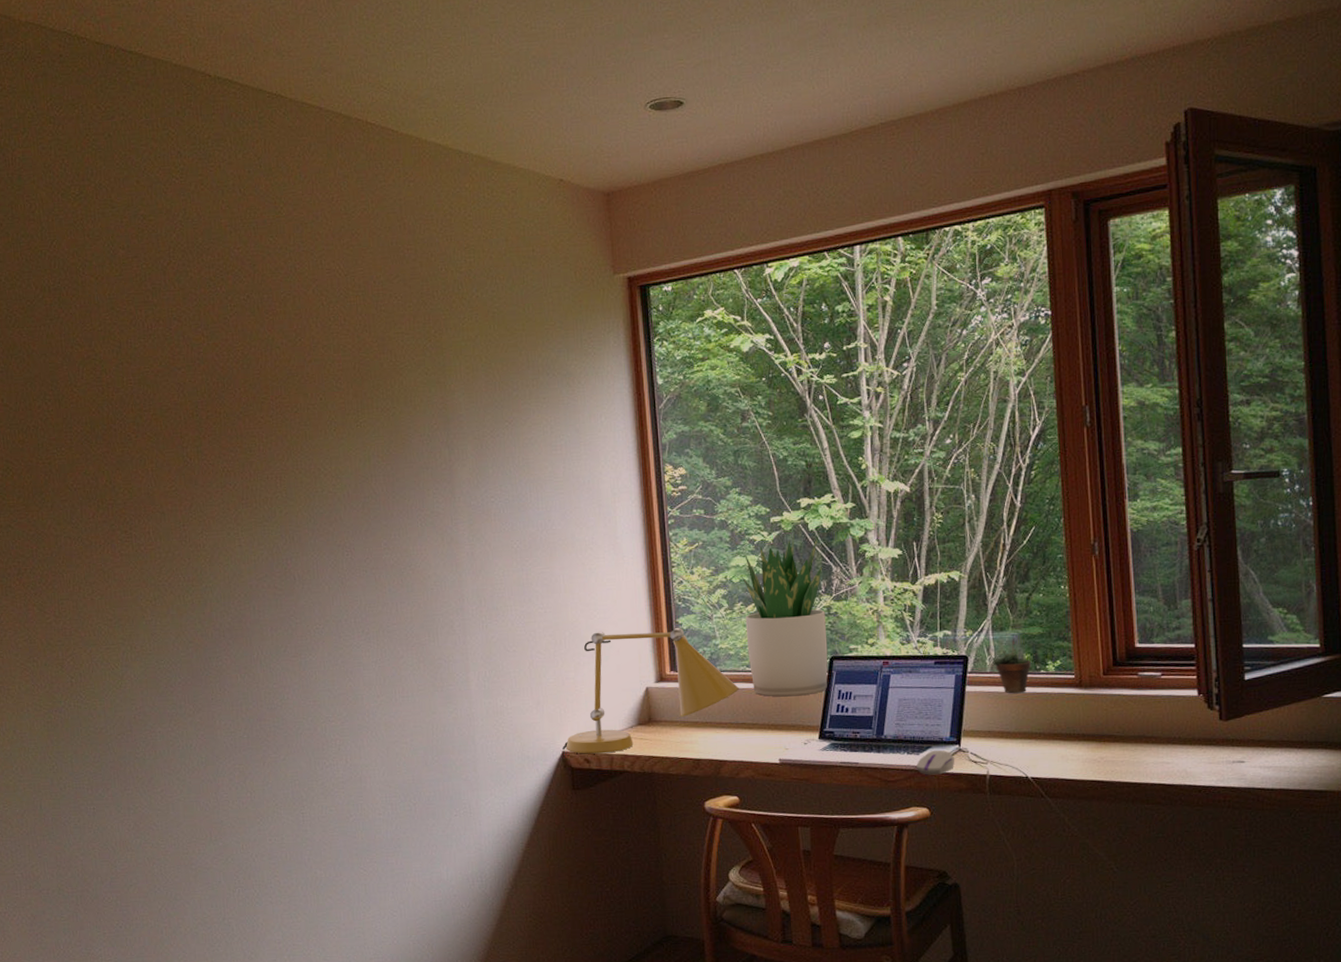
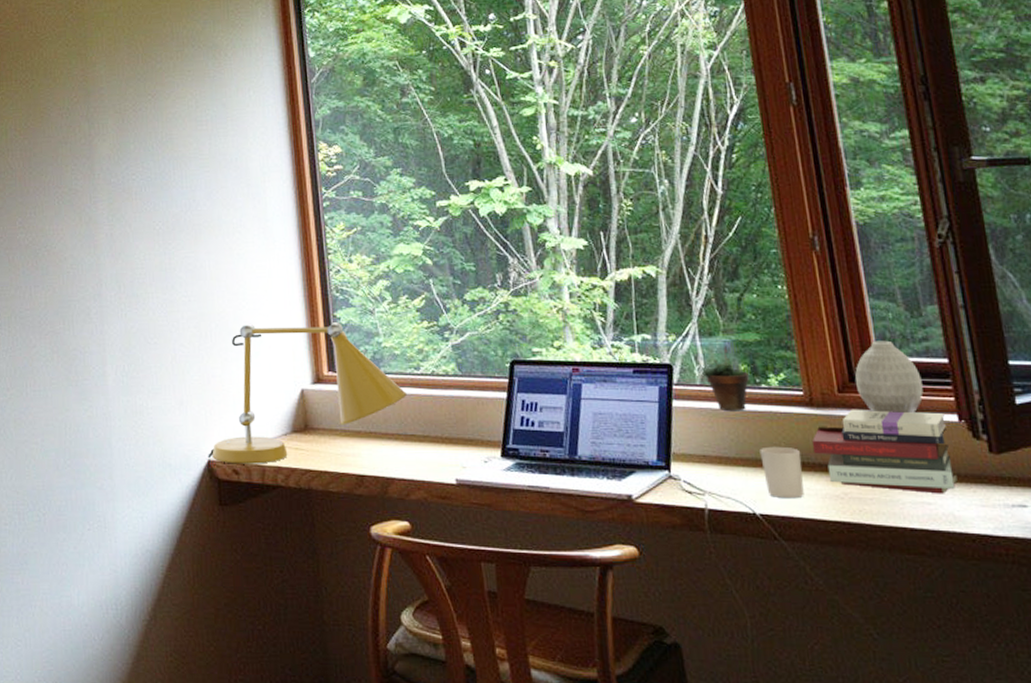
planter: present [742,533,828,697] -> none [406,219,509,406]
computer mouse: present [915,750,955,775] -> none [617,477,665,506]
mug: none [1035,721,1069,764] -> present [759,446,804,499]
books: none [1078,688,1192,755] -> present [811,409,957,494]
vase: none [1118,630,1172,691] -> present [855,340,923,414]

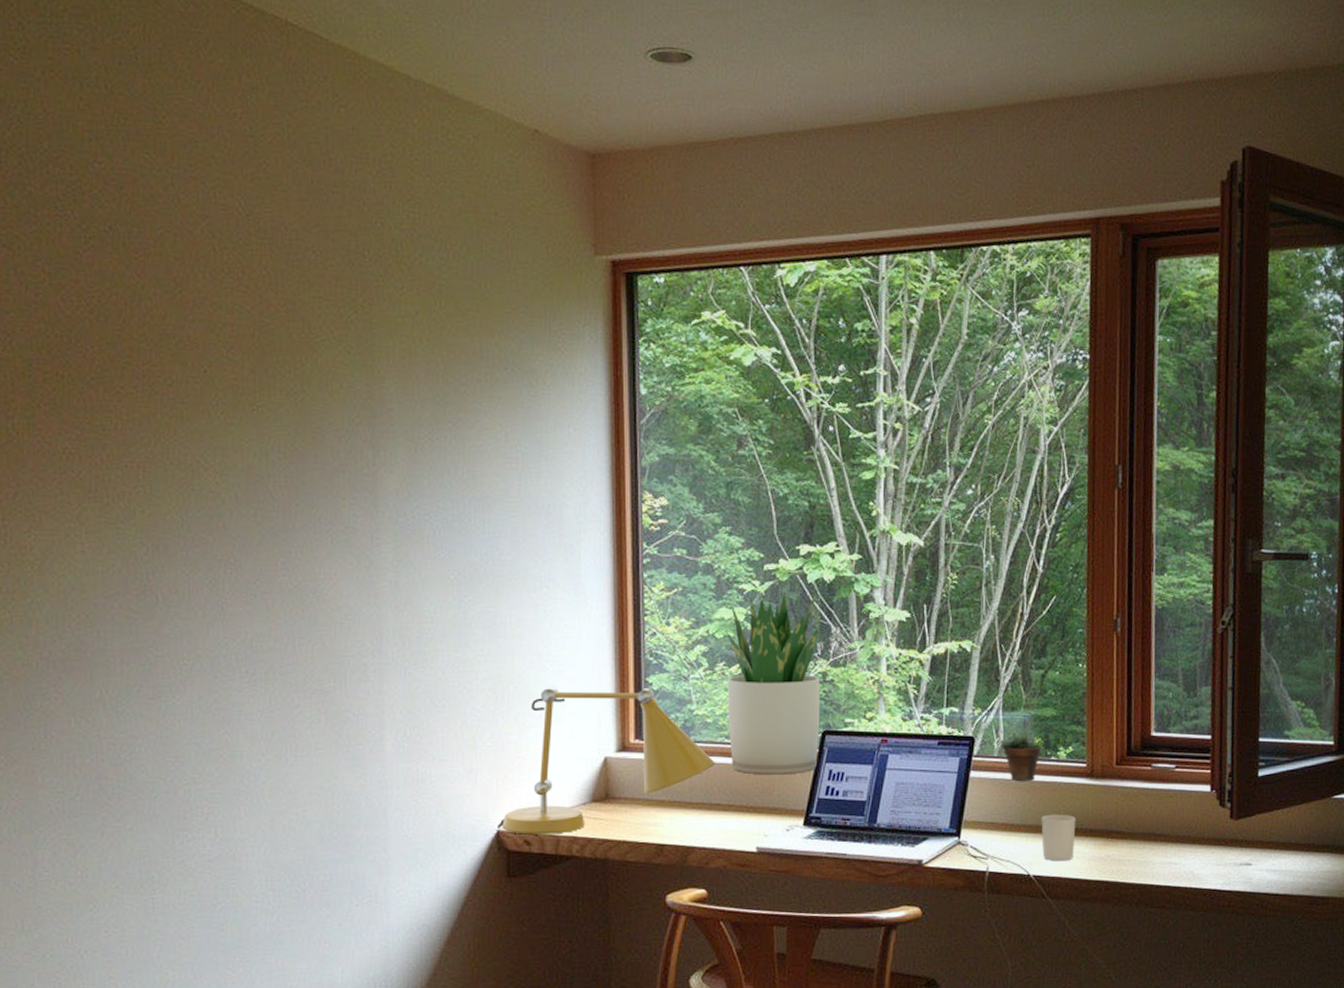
planter: none [406,219,509,406] -> present [726,585,821,775]
books: present [811,409,957,494] -> none [1087,780,1201,855]
vase: present [855,340,923,414] -> none [1132,718,1187,784]

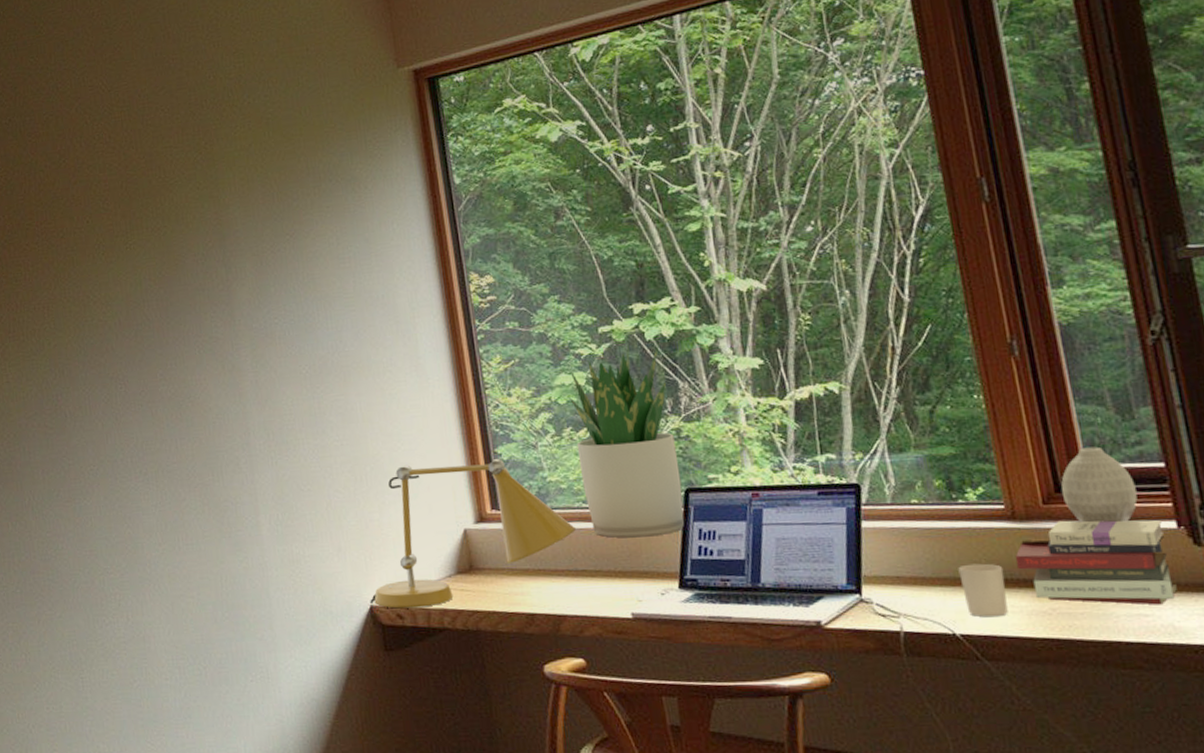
succulent plant: present [1001,719,1041,782] -> none [893,461,945,530]
books: none [1087,780,1201,855] -> present [1015,520,1177,605]
vase: none [1132,718,1187,784] -> present [1061,446,1138,523]

